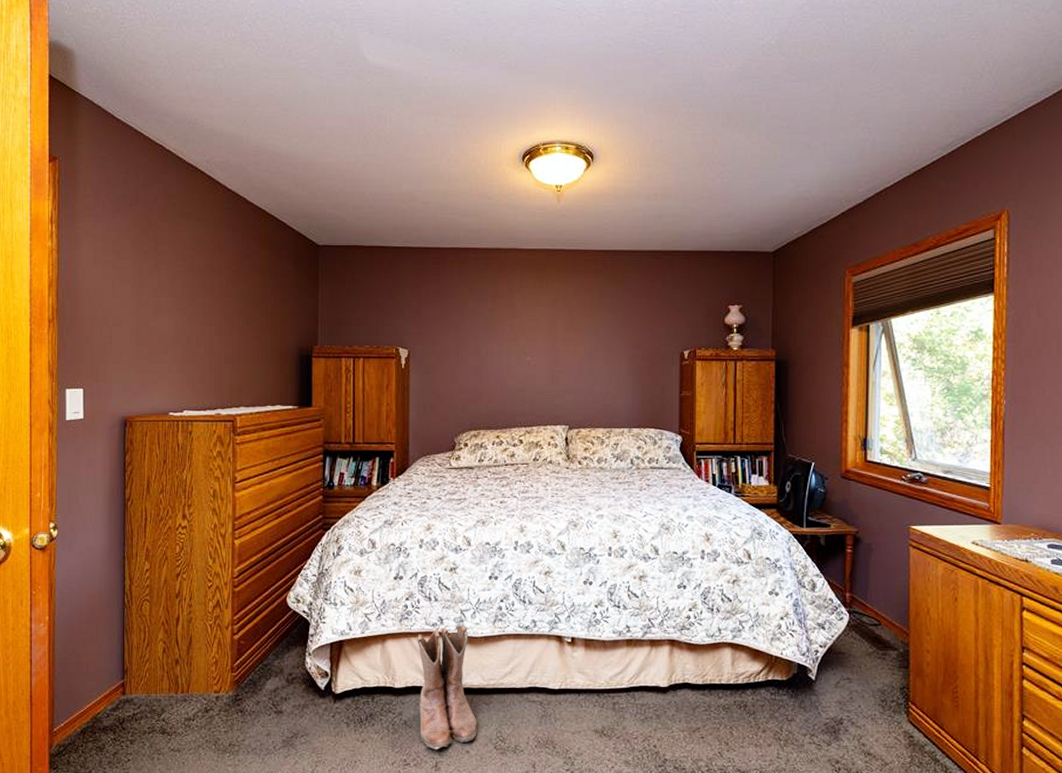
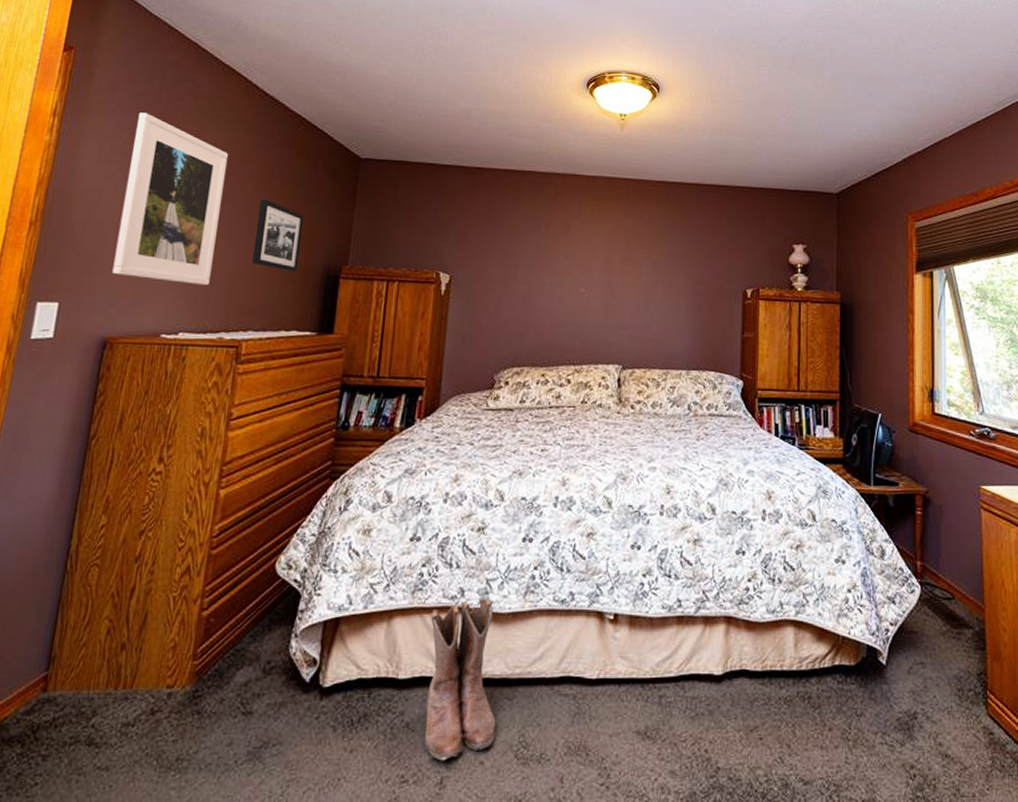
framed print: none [121,215,203,369] -> present [112,112,229,286]
picture frame: none [235,288,275,354] -> present [251,199,304,273]

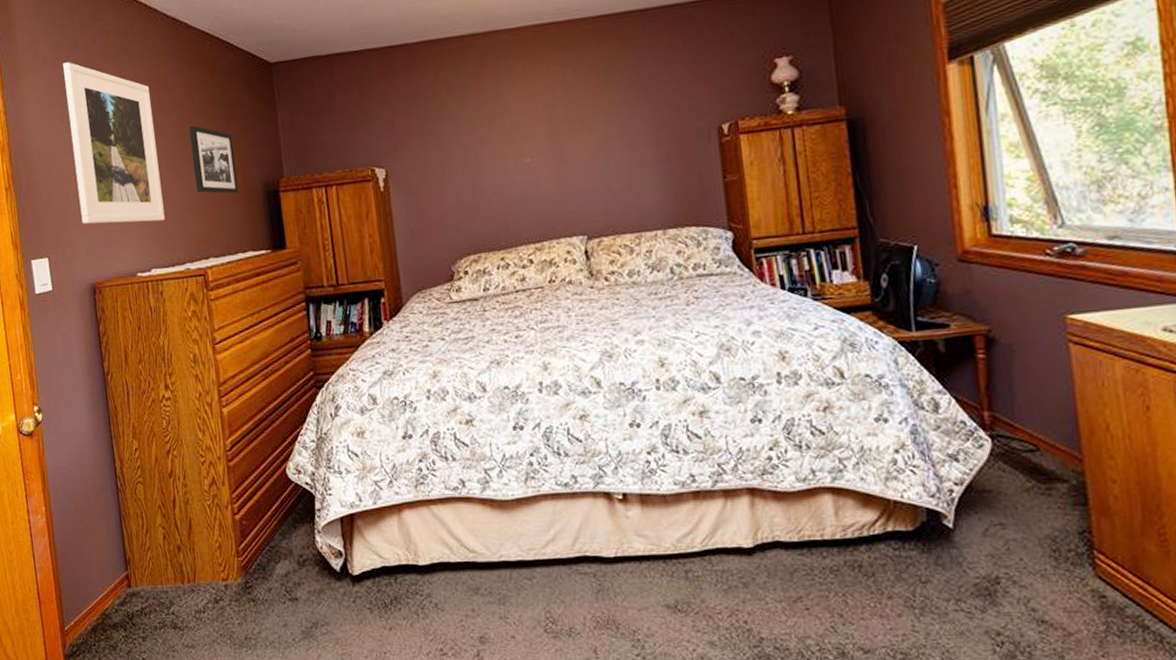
boots: present [424,597,496,761] -> none [436,486,522,636]

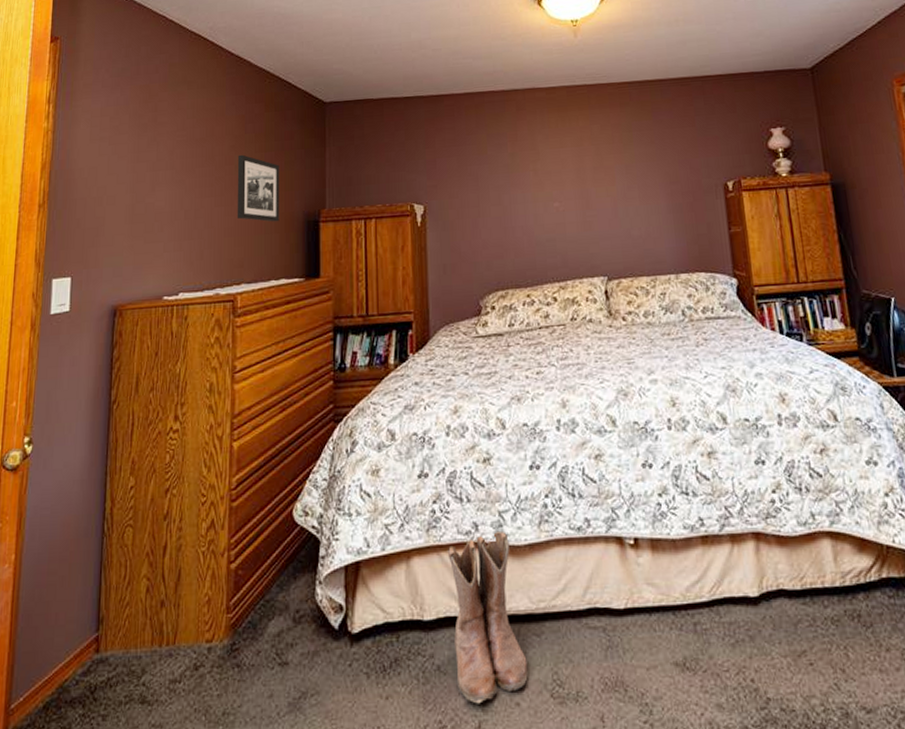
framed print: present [63,62,165,224] -> none [114,88,205,246]
boots: none [436,486,522,636] -> present [447,530,528,704]

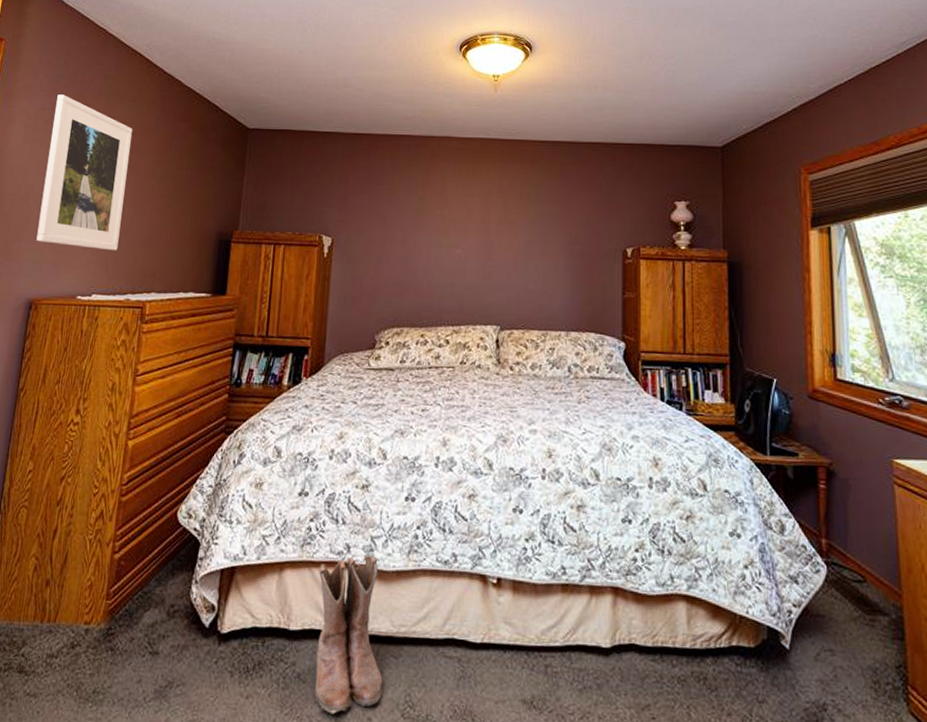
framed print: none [114,88,205,246] -> present [36,94,133,251]
picture frame: present [237,154,279,222] -> none [153,169,199,238]

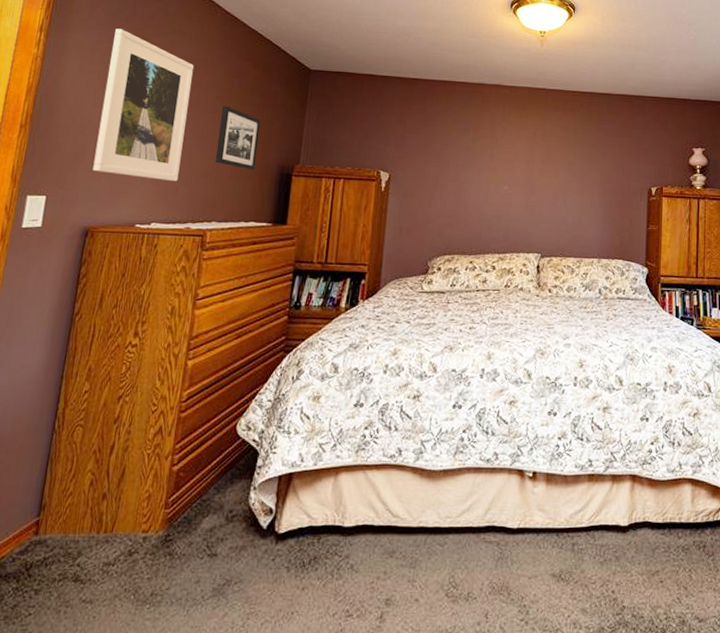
picture frame: none [153,169,199,238] -> present [215,105,261,171]
boots: present [314,554,383,714] -> none [366,456,429,598]

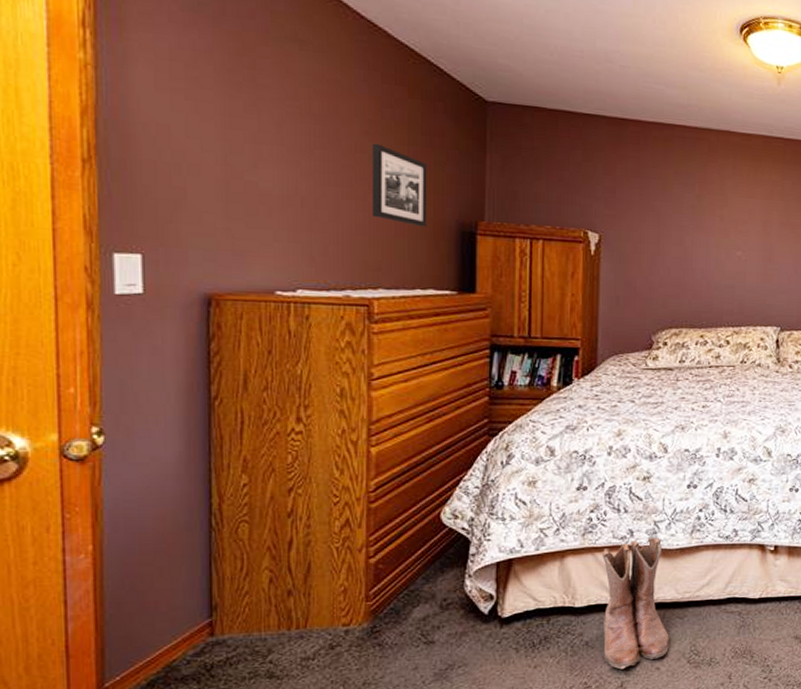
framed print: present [92,28,195,182] -> none [199,30,325,239]
boots: none [366,456,429,598] -> present [601,537,669,670]

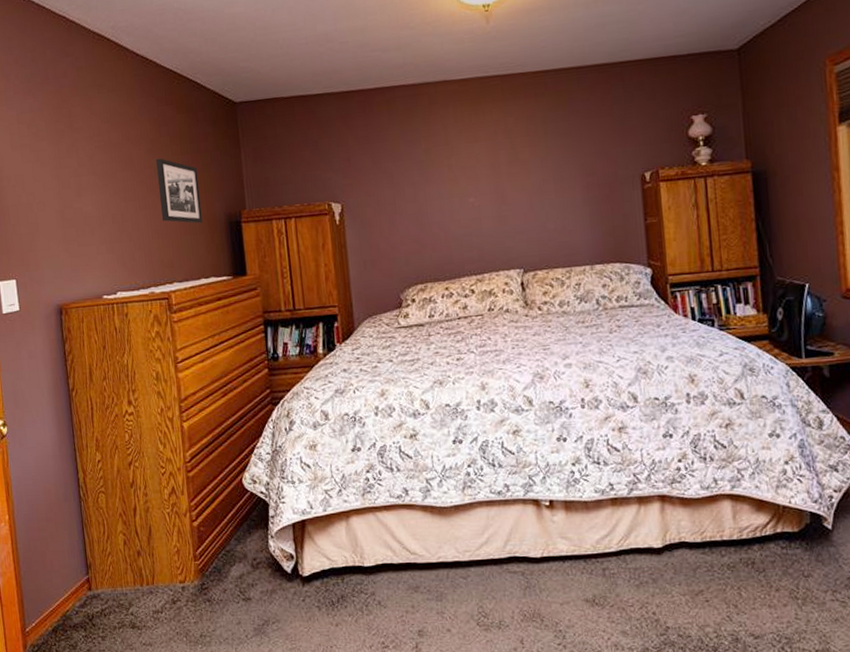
boots: present [601,537,669,670] -> none [381,494,457,630]

